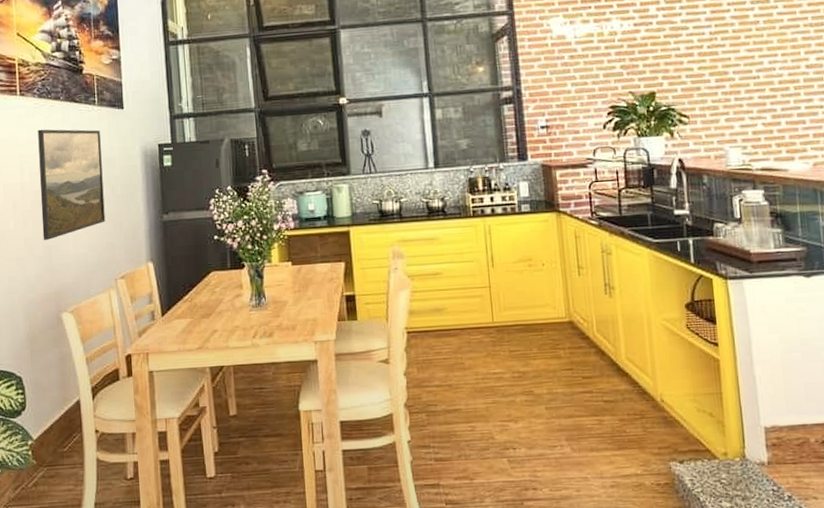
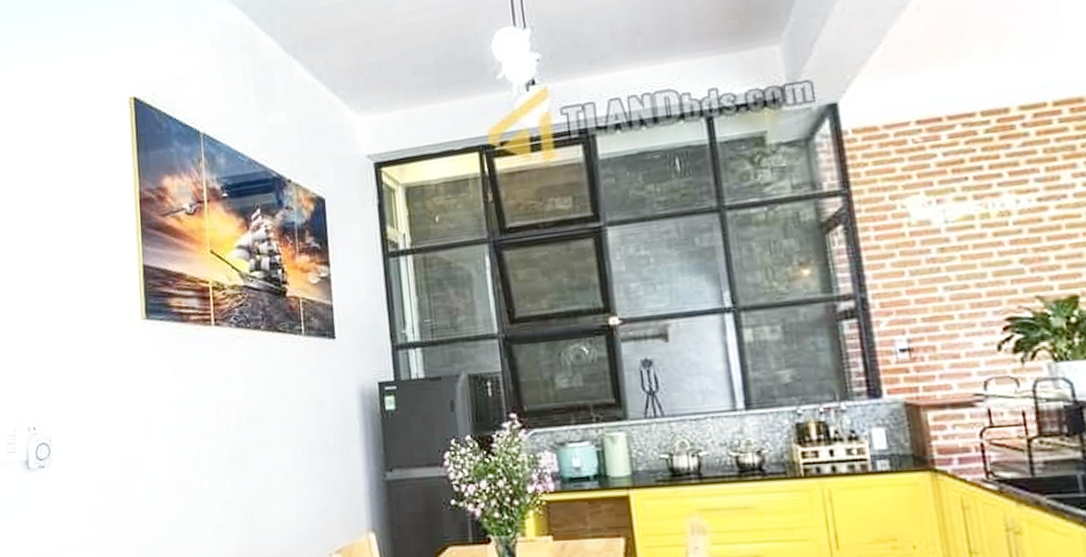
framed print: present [38,129,105,240] -> none [235,365,316,503]

